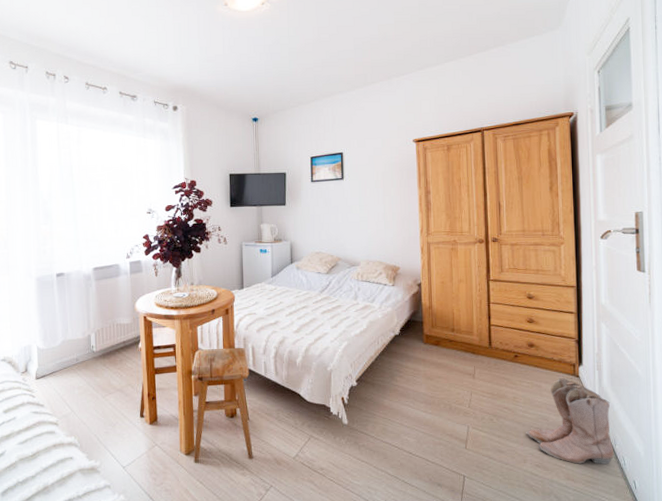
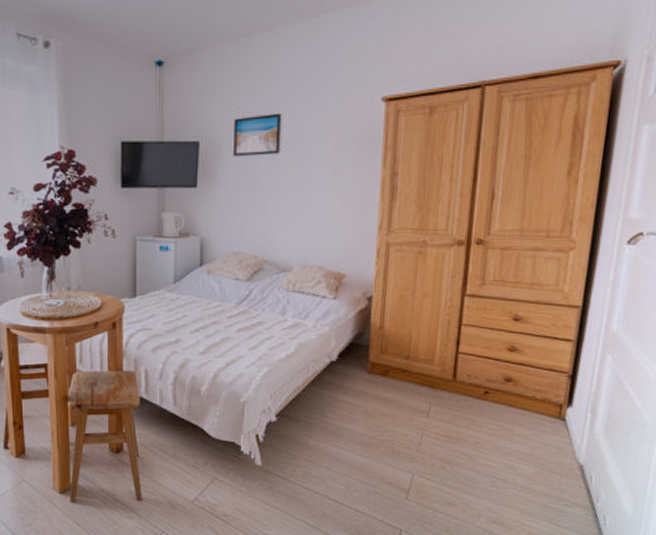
boots: present [526,376,613,464] -> none [485,418,600,523]

